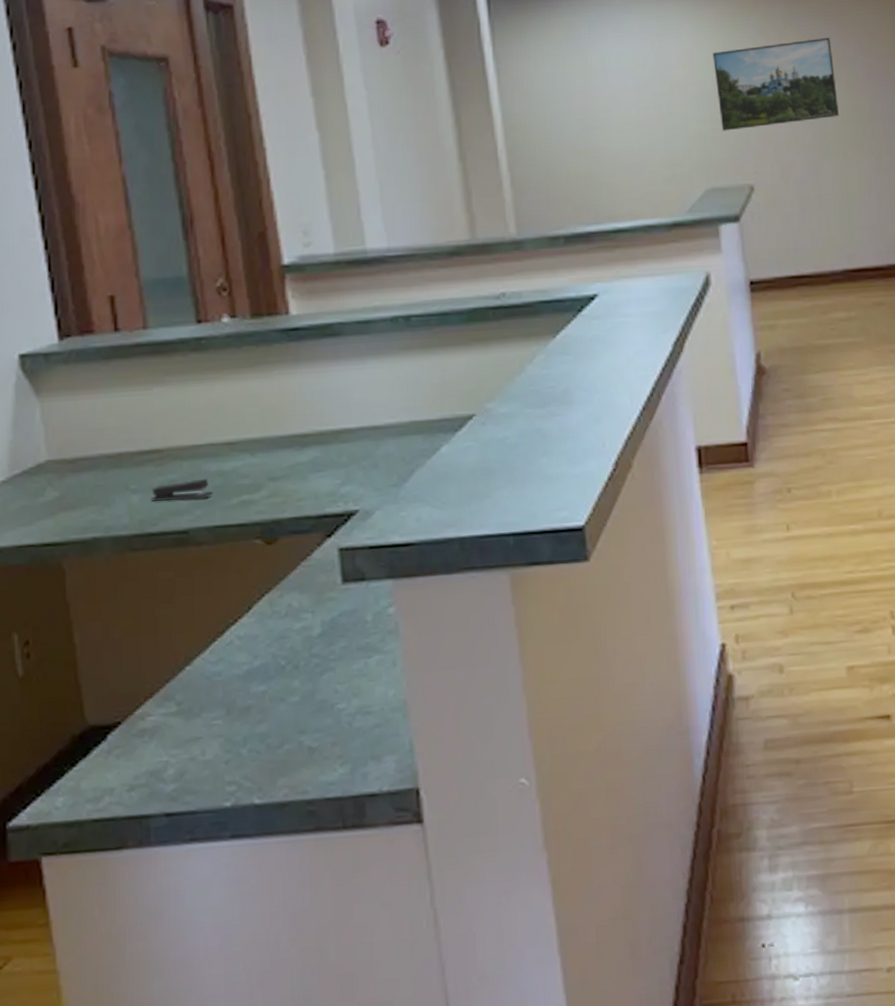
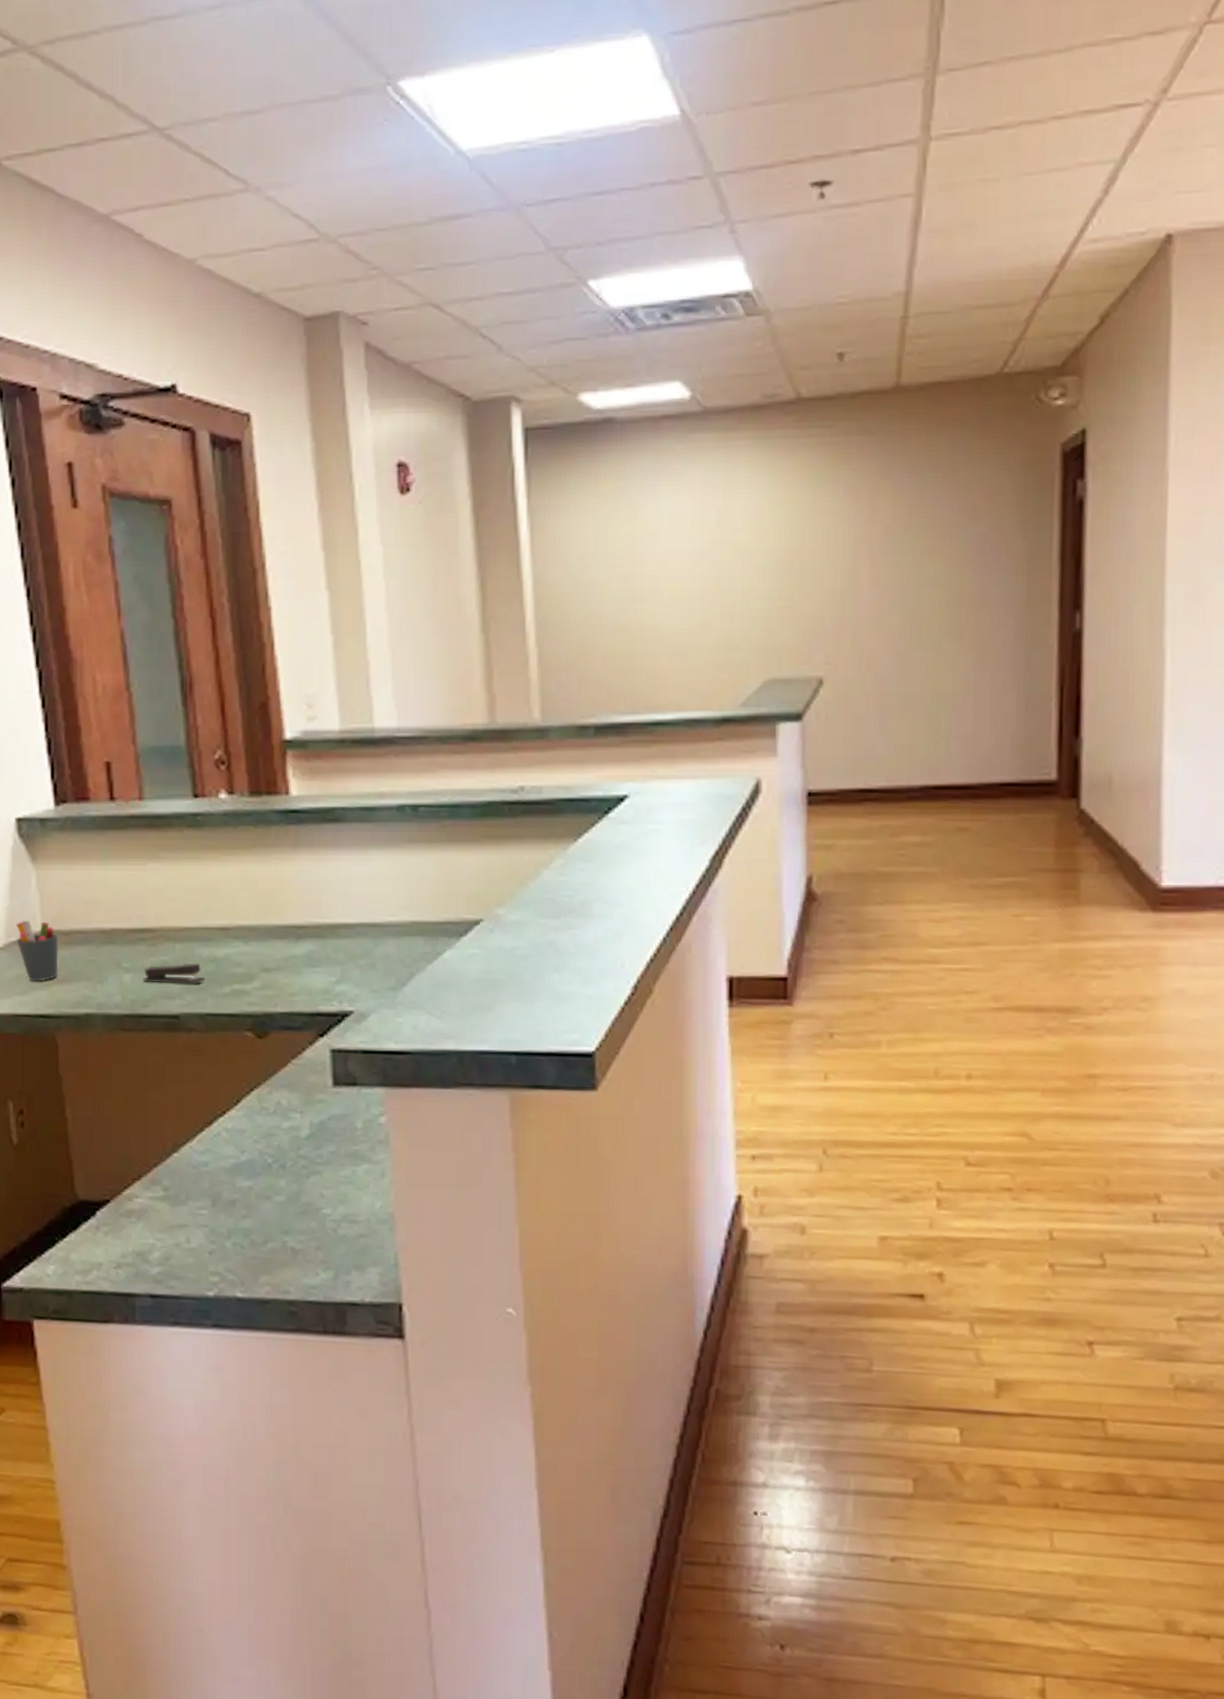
pen holder: none [20,451,64,511] -> present [16,920,59,981]
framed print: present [713,38,839,131] -> none [787,500,938,611]

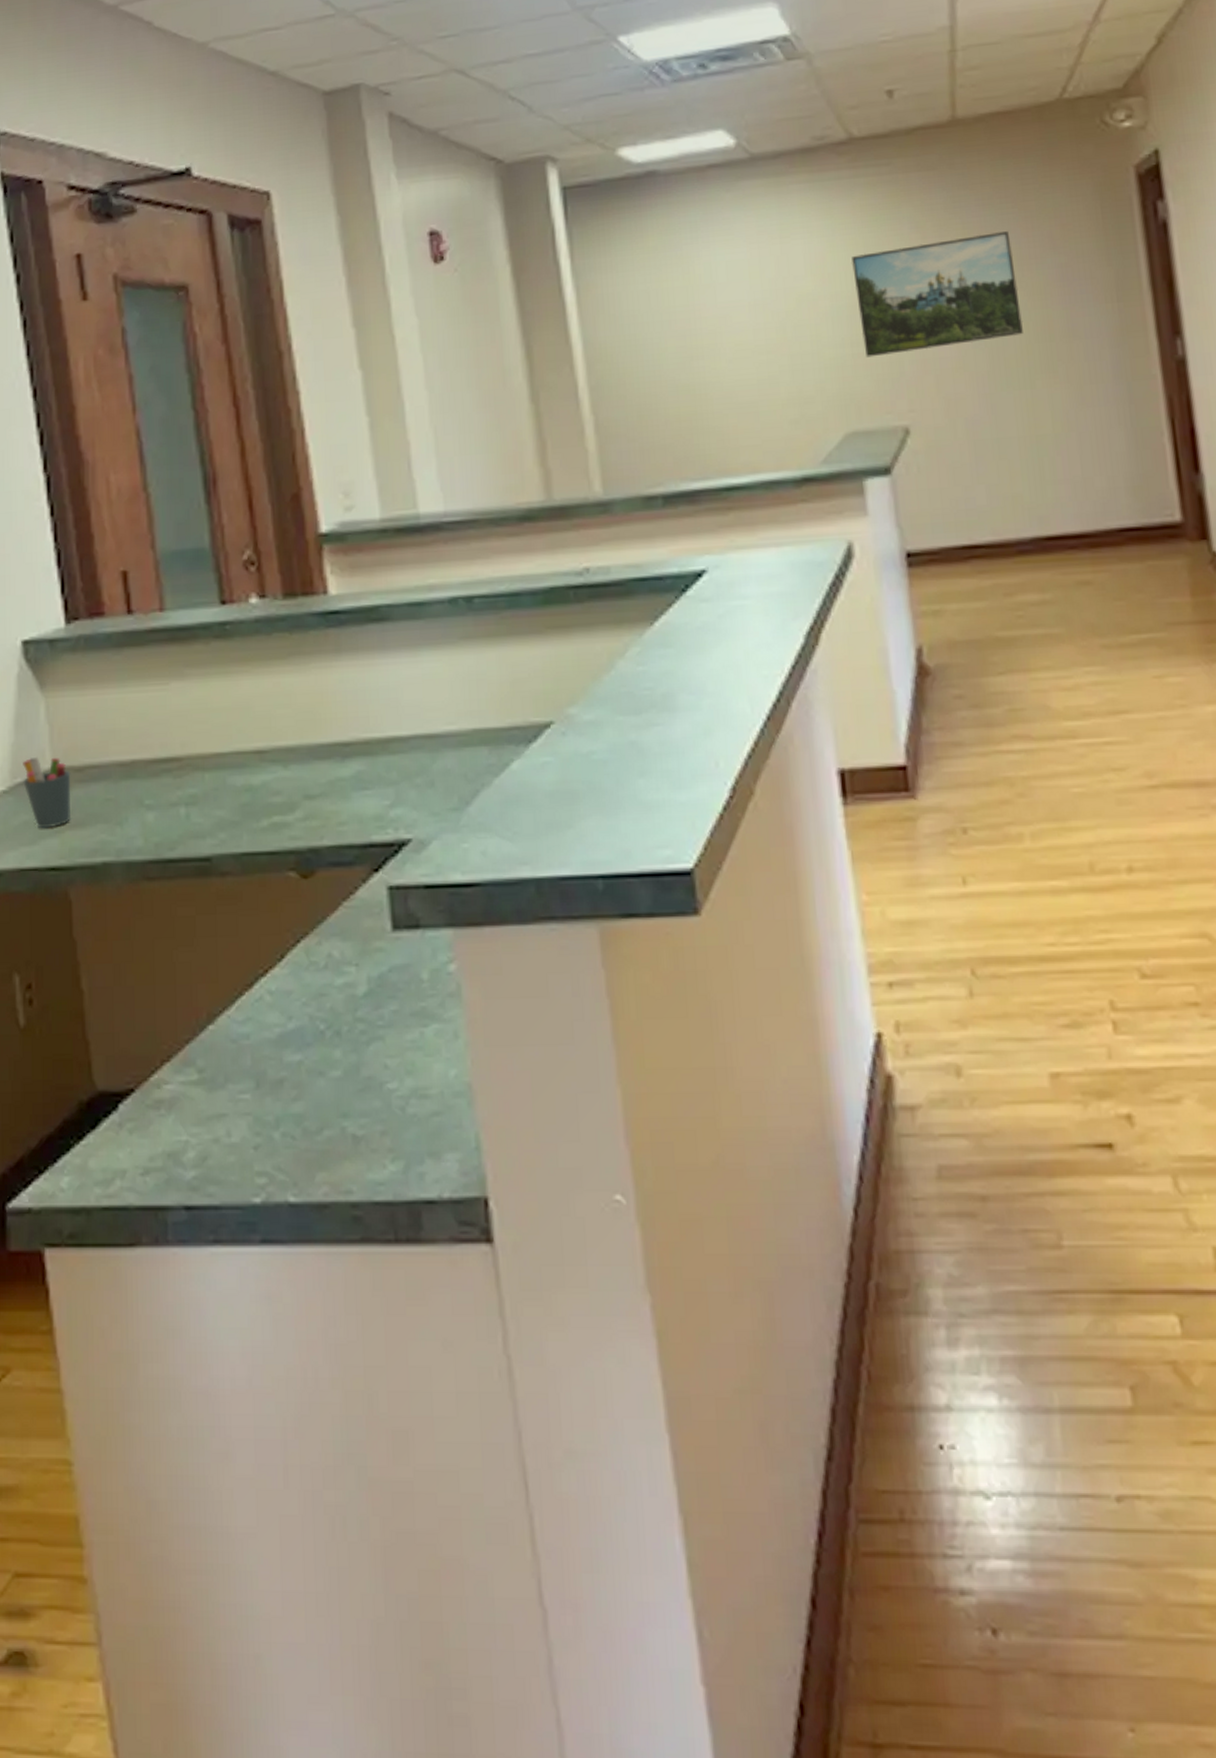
stapler: present [143,963,205,984] -> none [168,794,240,822]
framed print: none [787,500,938,611] -> present [852,231,1023,358]

